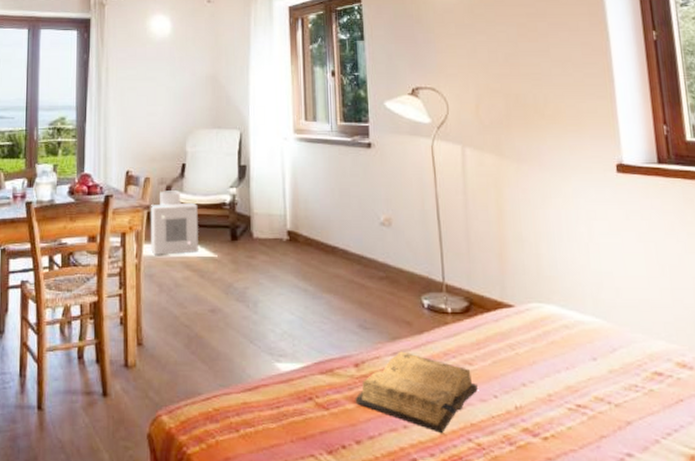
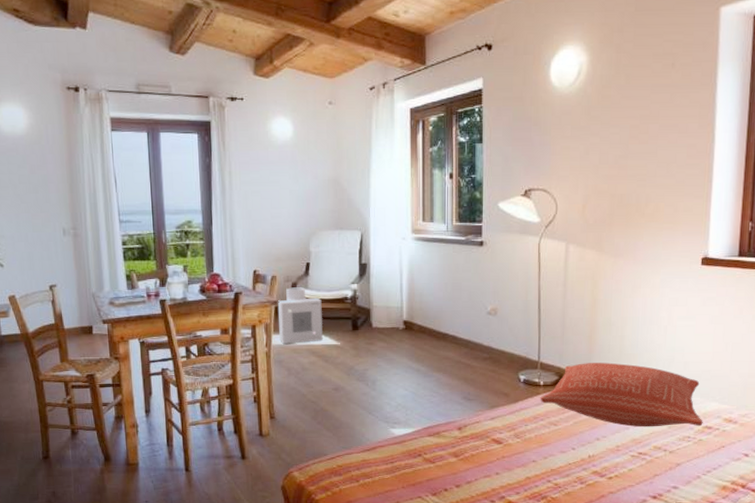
diary: present [355,351,478,433] -> none [457,417,559,477]
pillow: none [449,286,651,371] -> present [540,362,703,427]

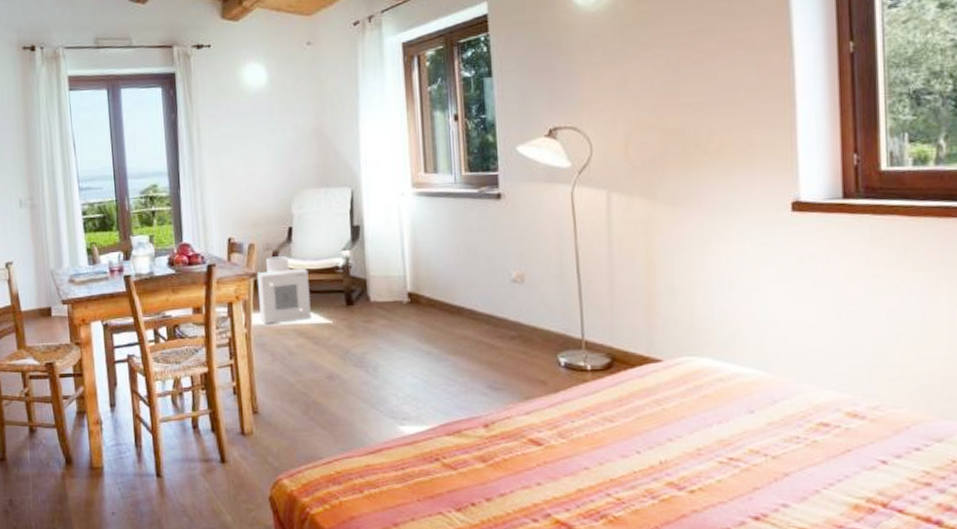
pillow: present [540,362,703,427] -> none [588,340,816,424]

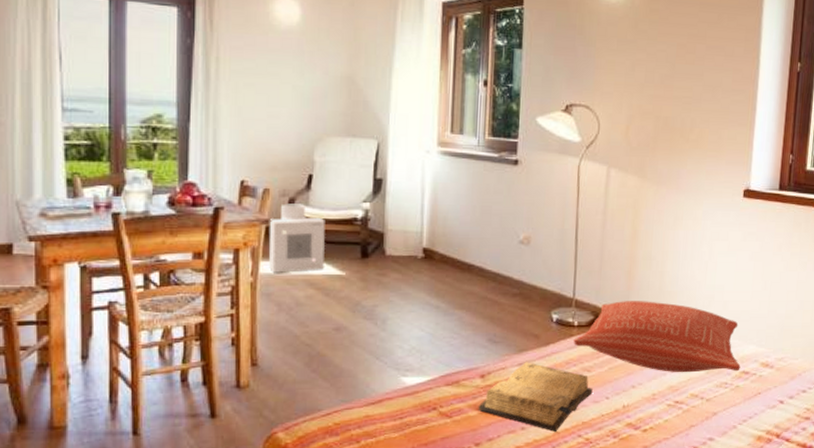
diary: none [484,410,619,489] -> present [478,362,593,432]
pillow: none [588,340,816,424] -> present [573,301,741,373]

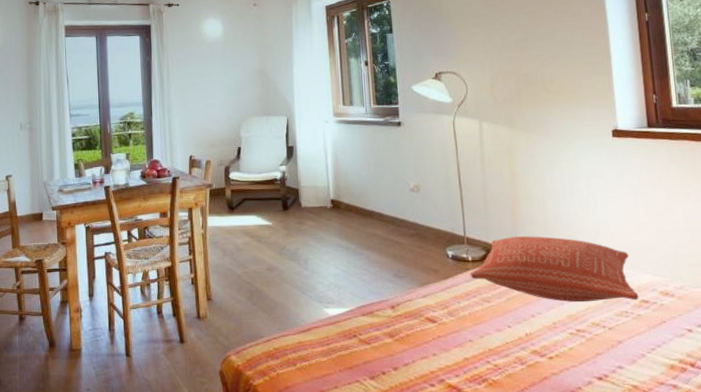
air purifier: present [269,203,325,273] -> none [213,170,255,225]
diary: present [478,362,593,432] -> none [392,294,494,358]

